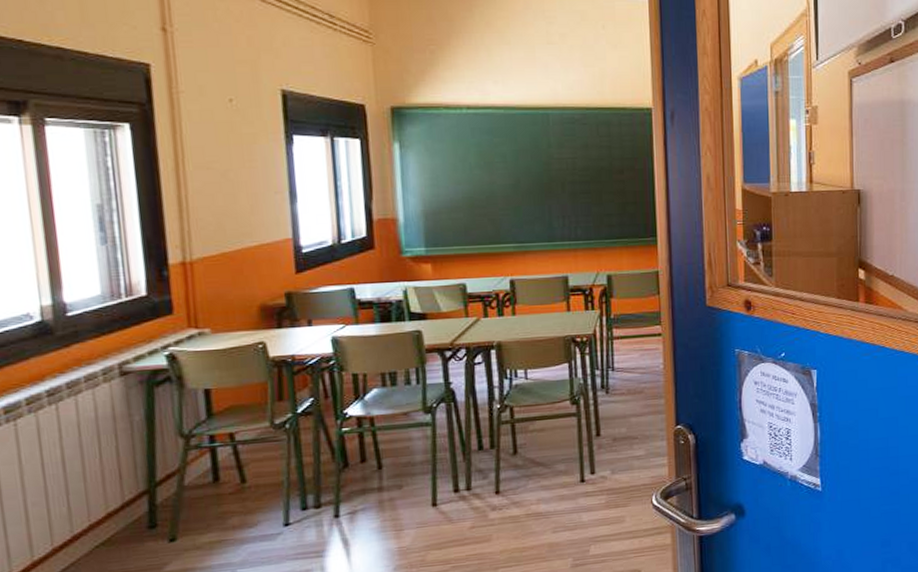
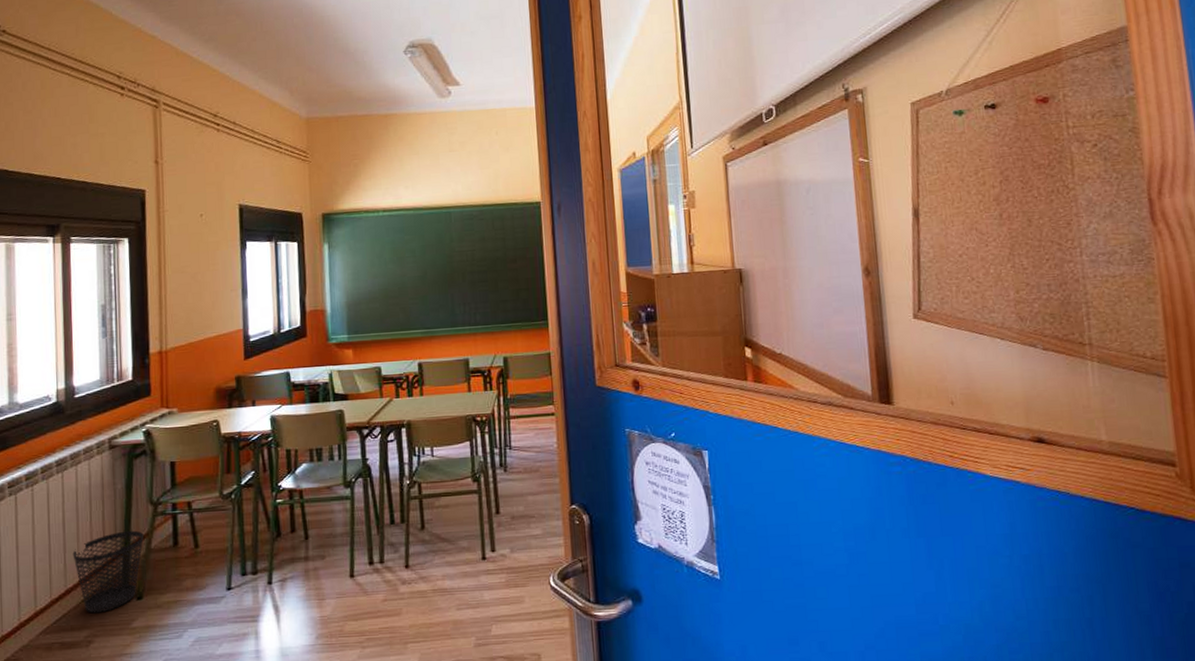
wastebasket: none [78,466,174,560] -> present [72,530,144,614]

